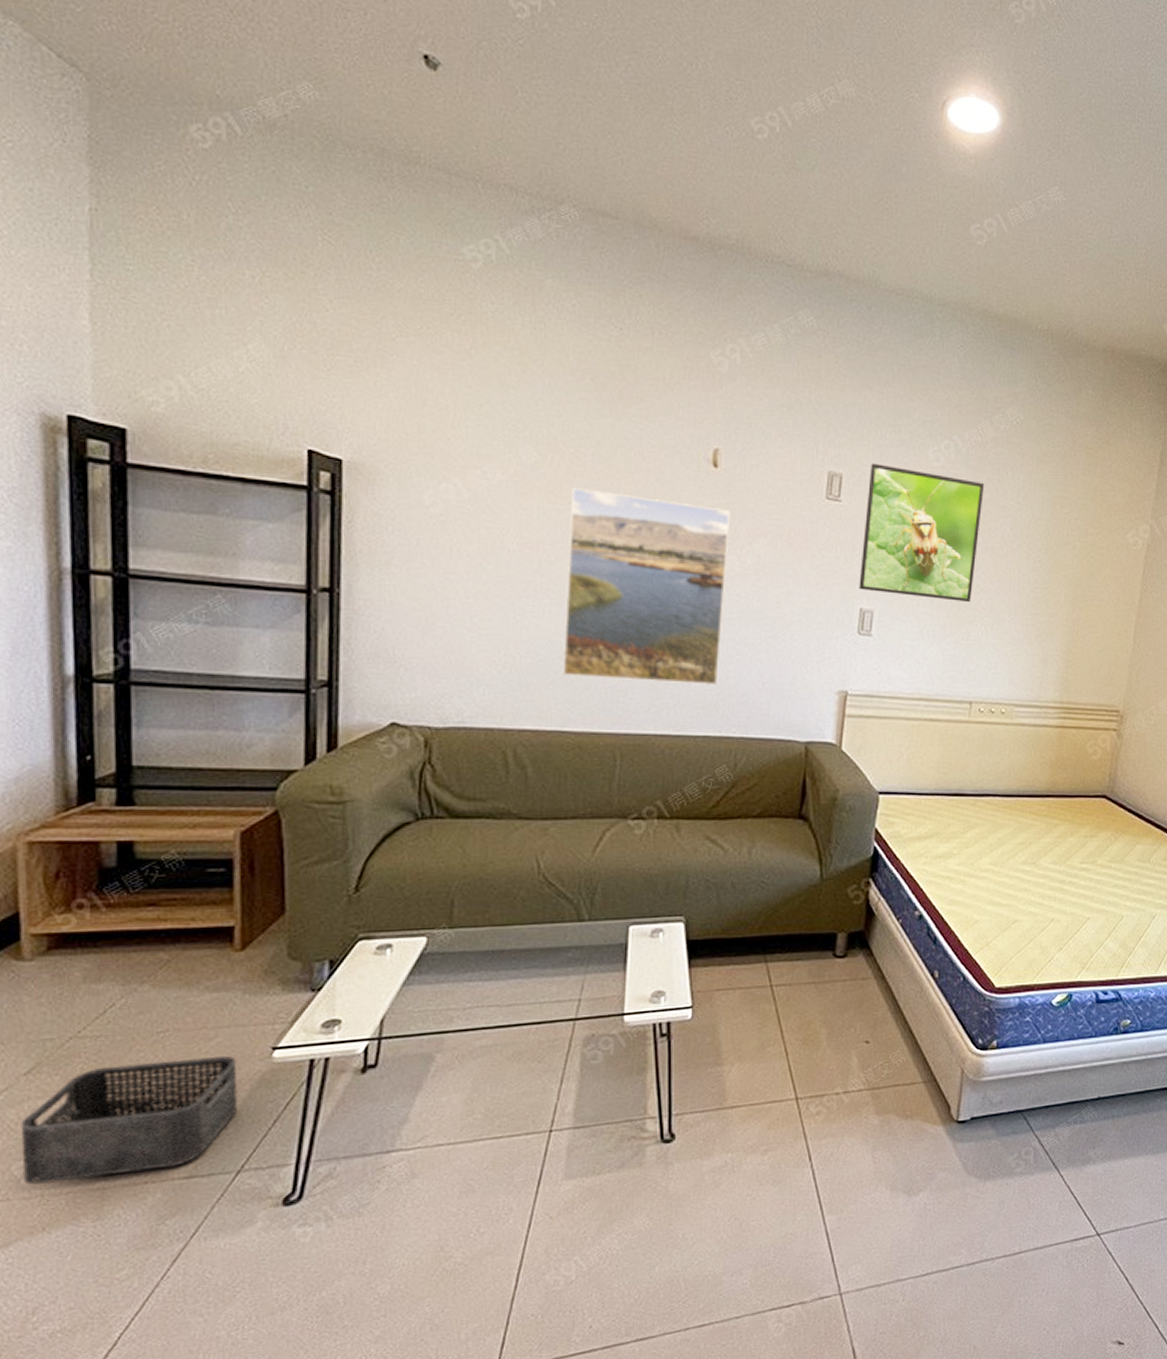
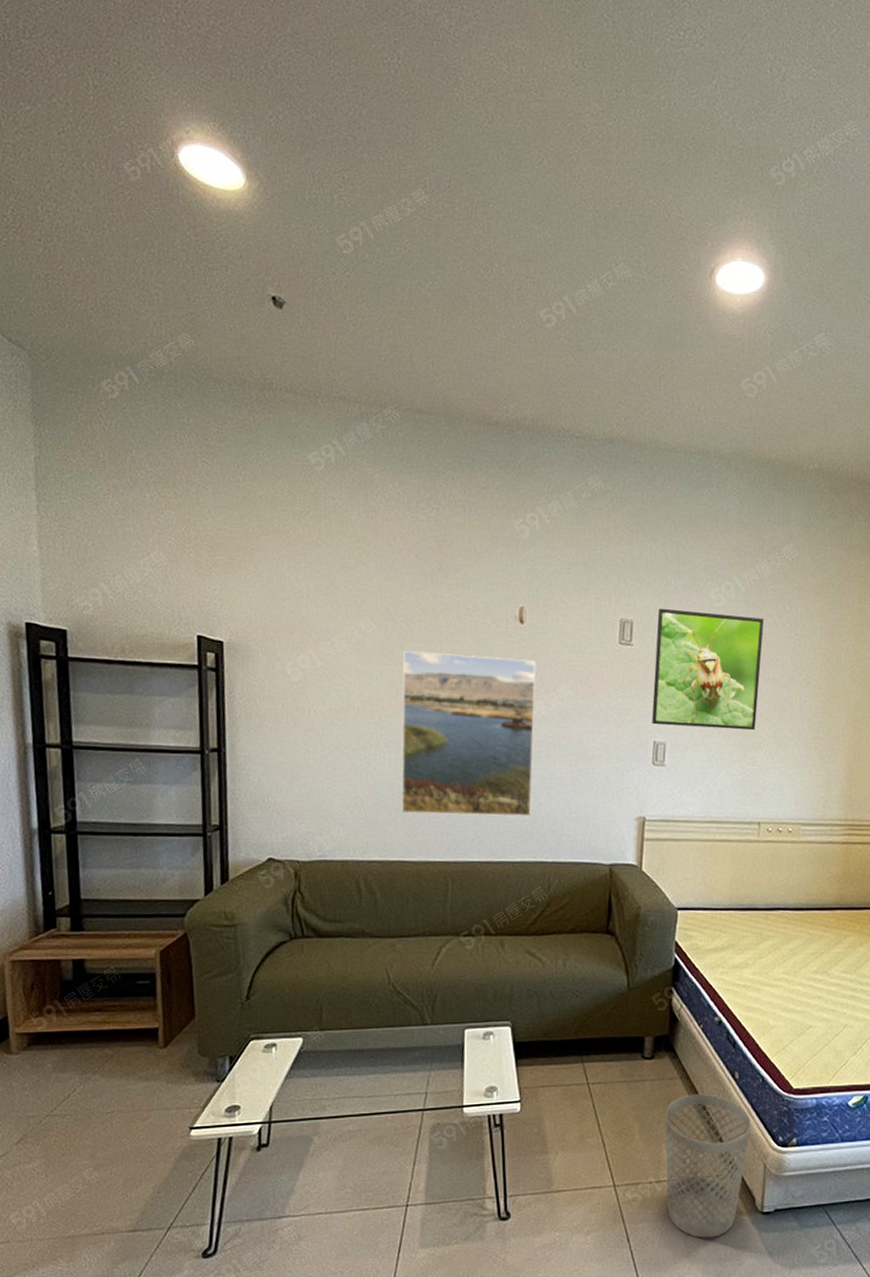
storage bin: present [20,1056,238,1185] -> none [14,1133,167,1231]
wastebasket: none [855,994,949,1153] -> present [664,1093,751,1238]

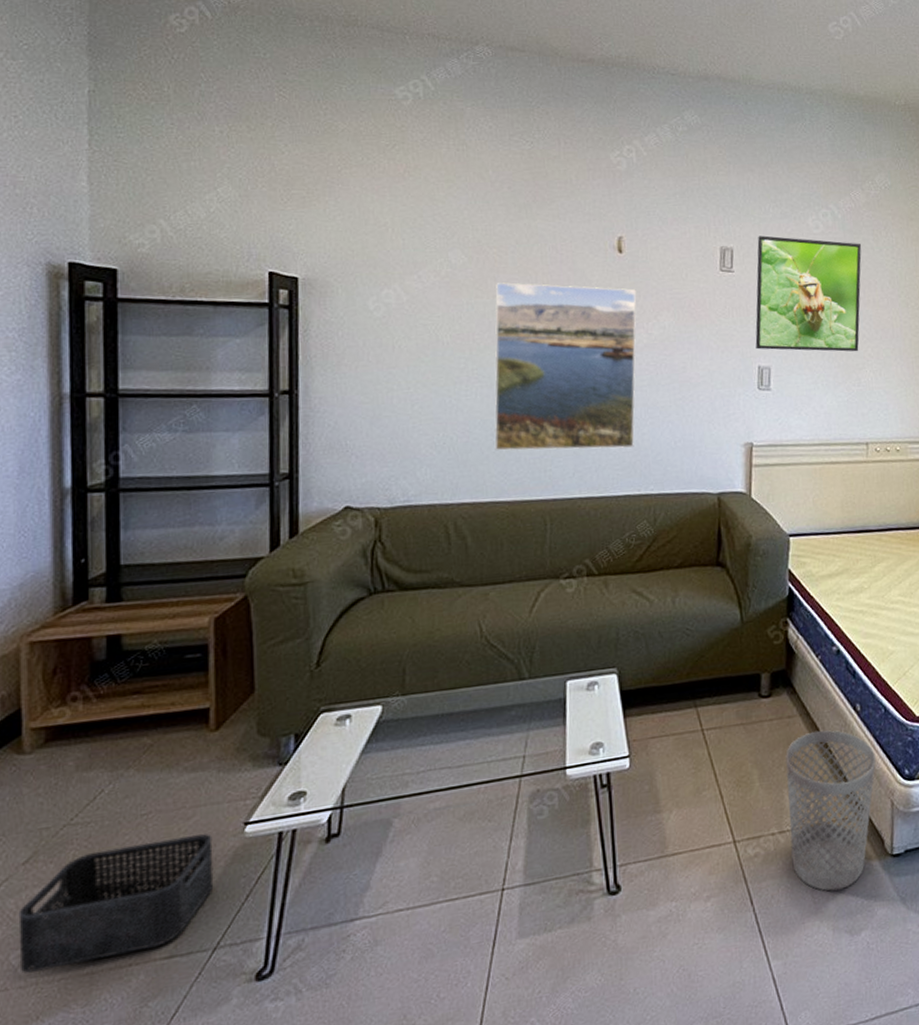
storage bin: none [14,1133,167,1231] -> present [18,834,214,973]

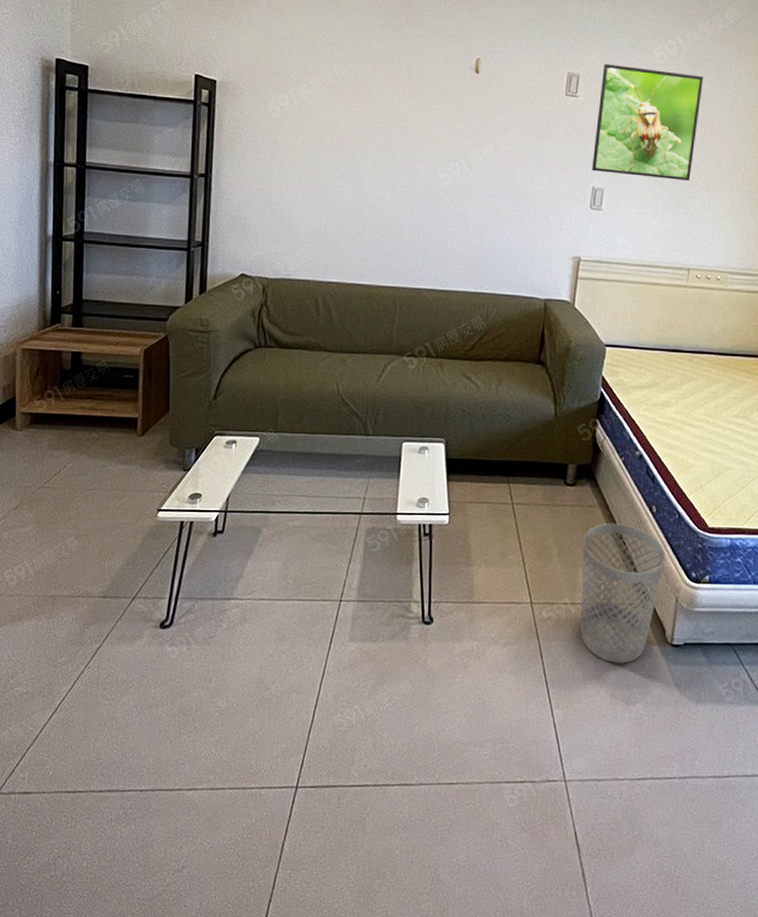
storage bin: present [18,834,214,973] -> none [10,510,136,588]
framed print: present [494,282,637,451] -> none [359,94,488,250]

